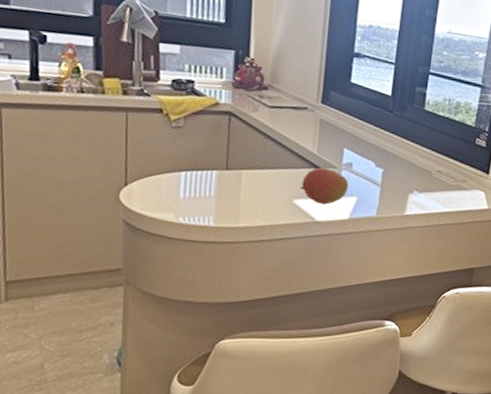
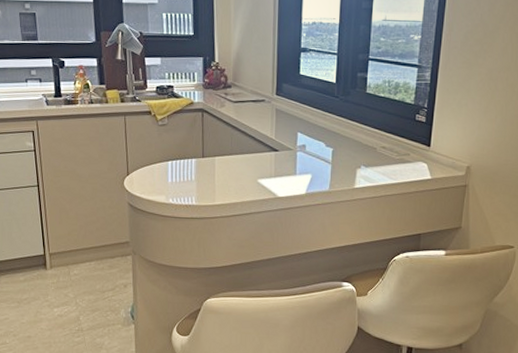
fruit: present [300,167,349,205] -> none [263,150,304,183]

